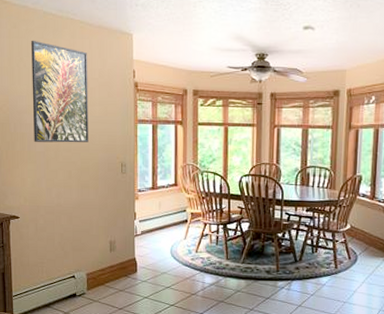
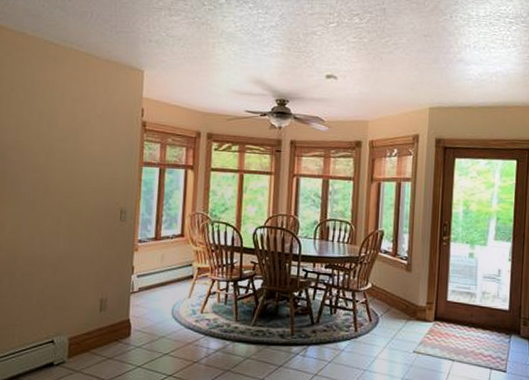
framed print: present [31,40,88,143] -> none [18,69,91,185]

